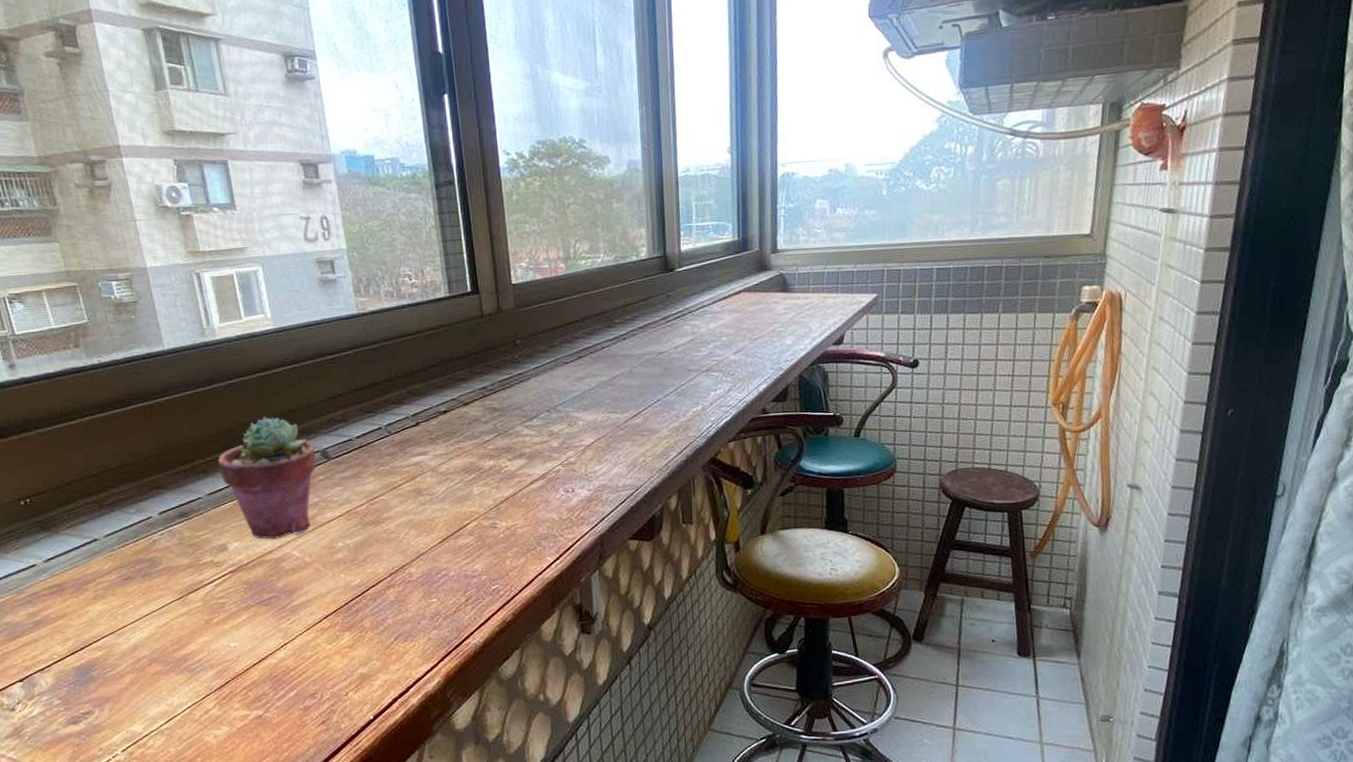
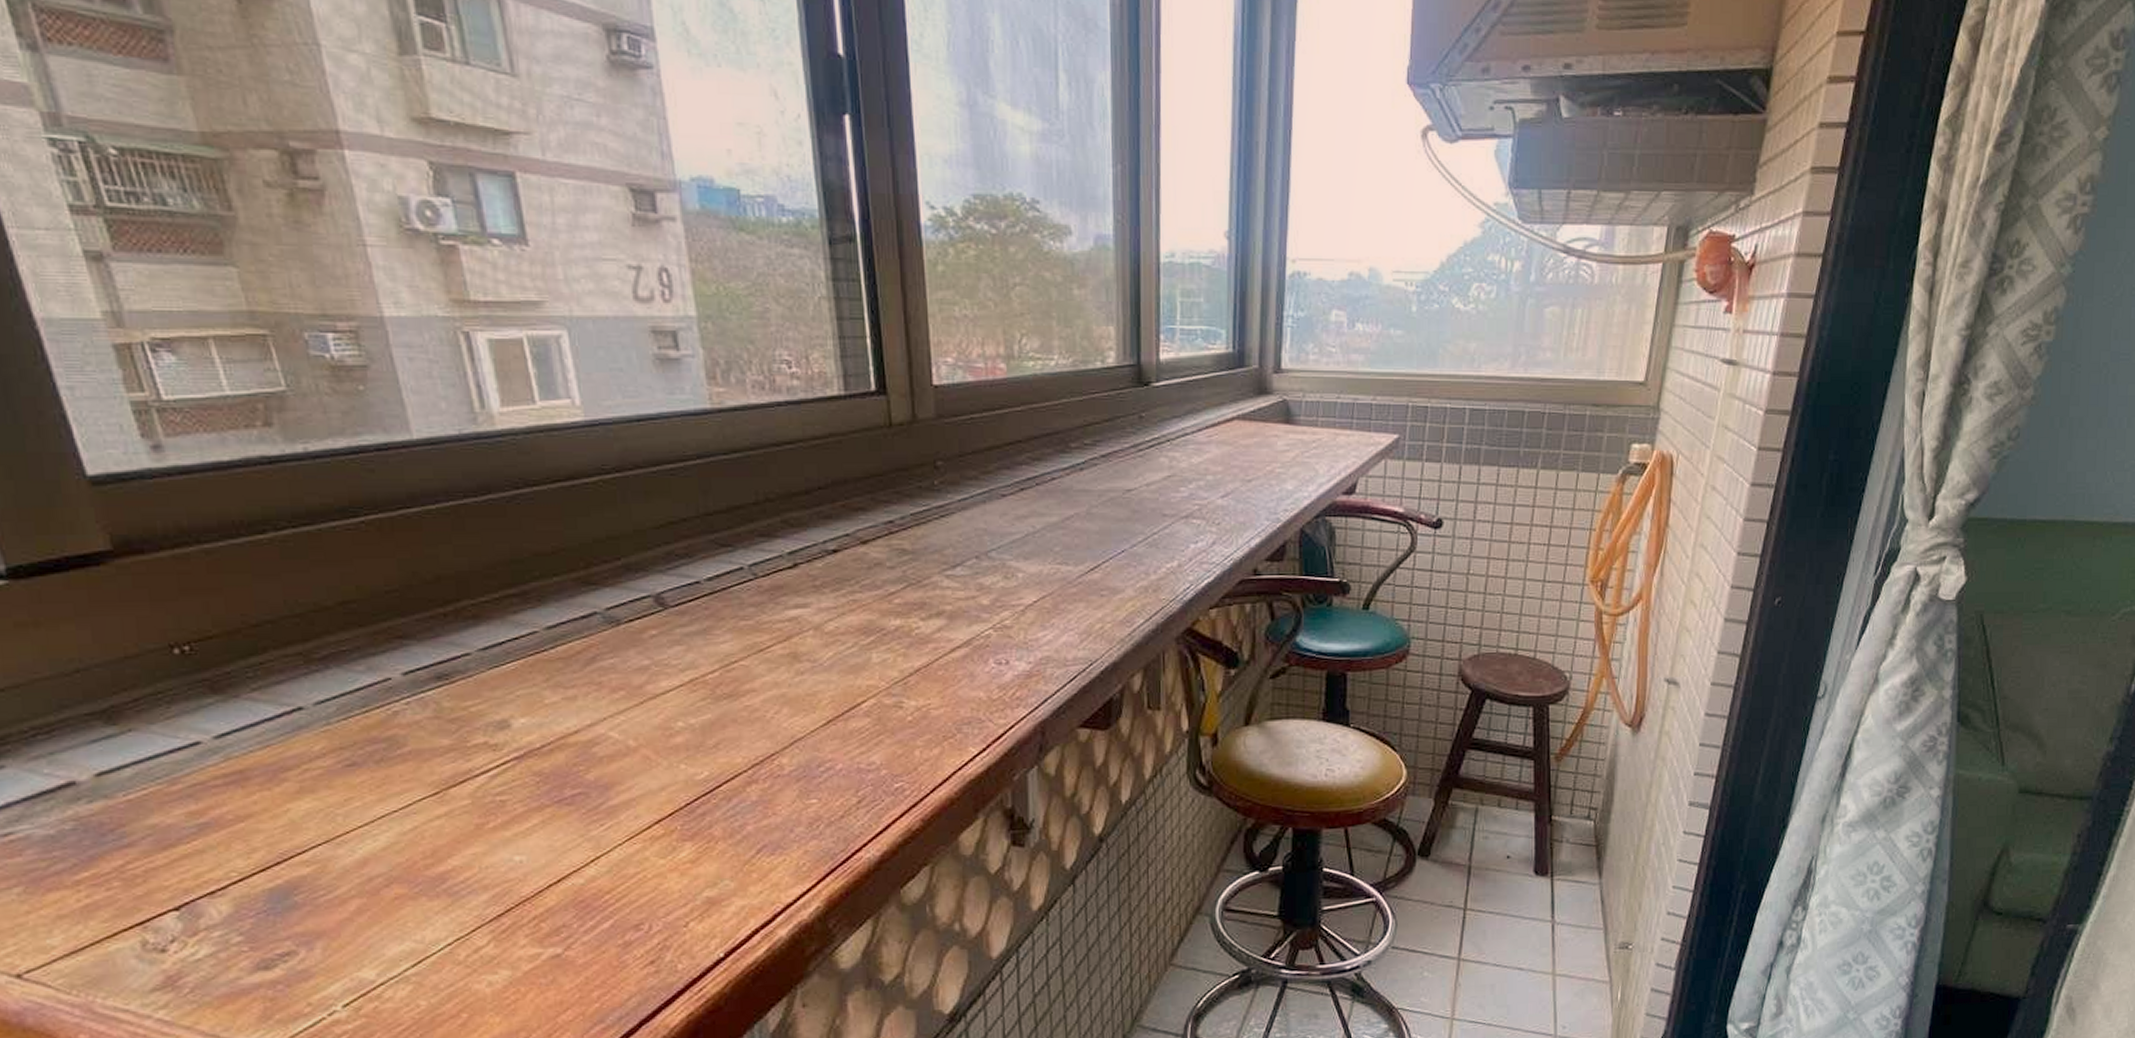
potted succulent: present [217,416,316,539] -> none [496,543,647,715]

